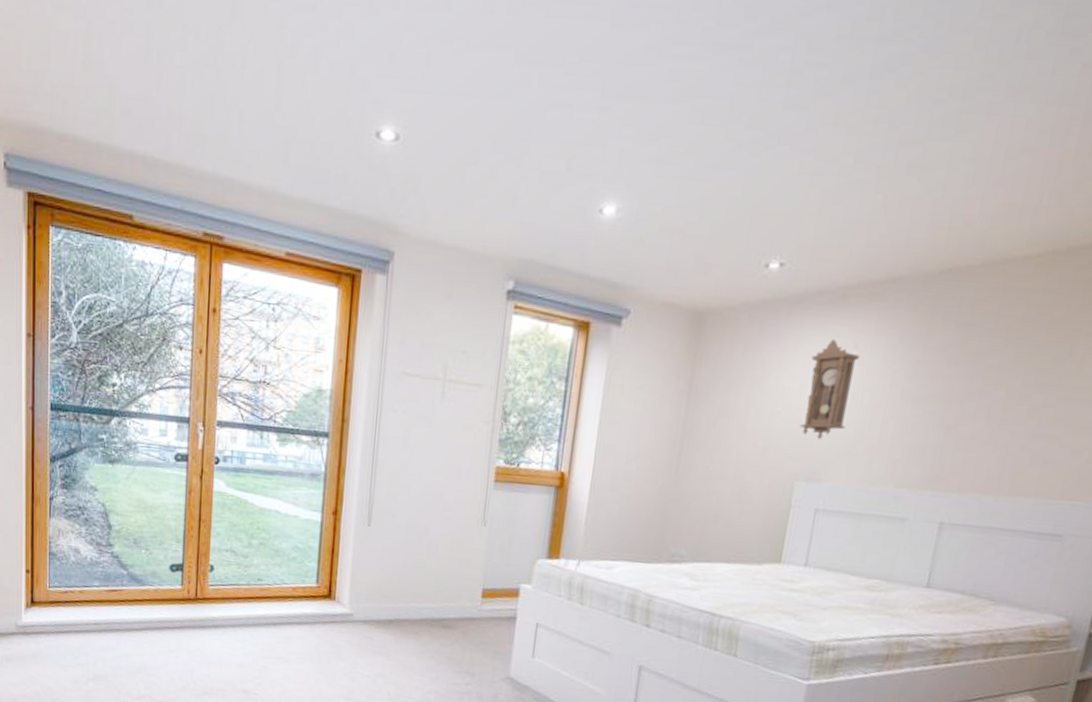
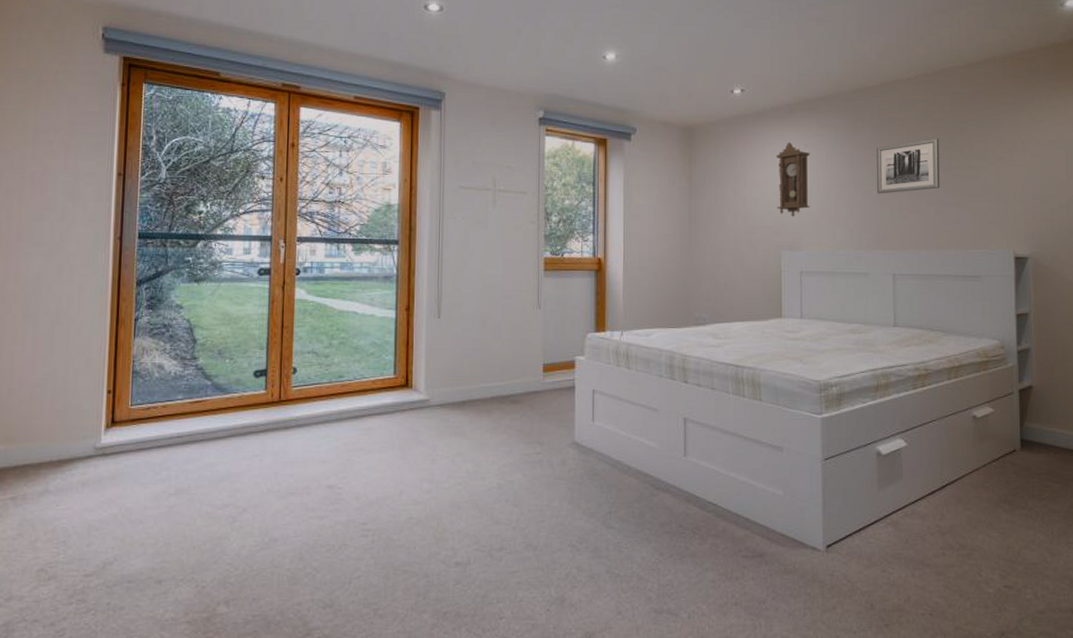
wall art: none [943,344,1051,418] -> present [877,138,940,194]

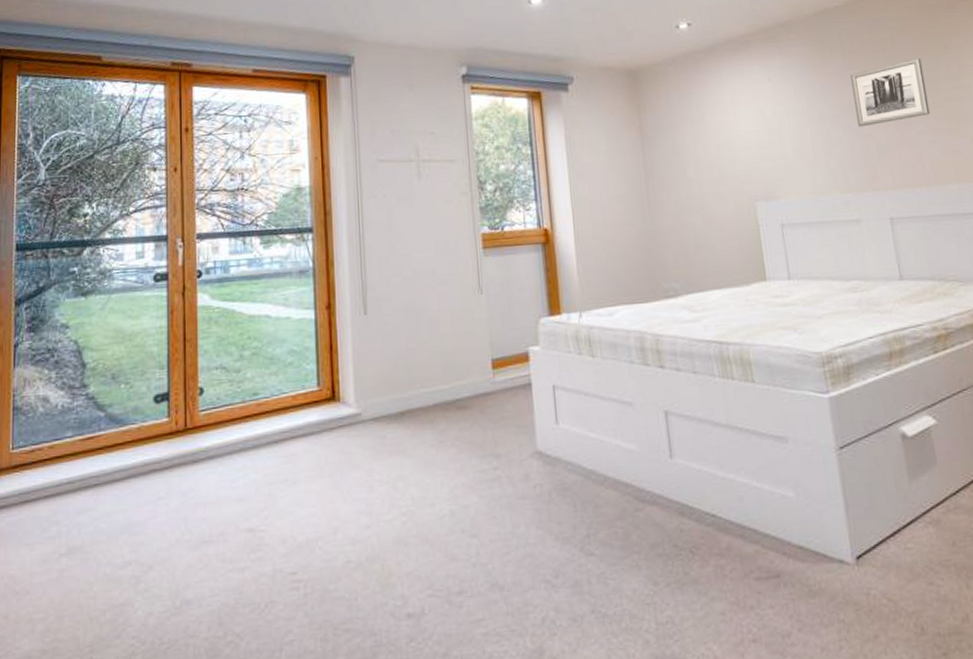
pendulum clock: present [775,142,810,217] -> none [735,78,783,162]

